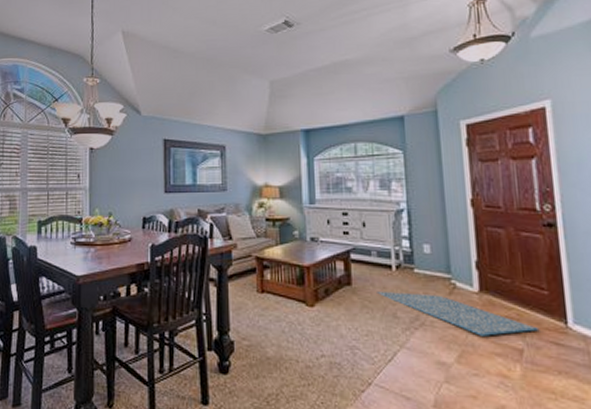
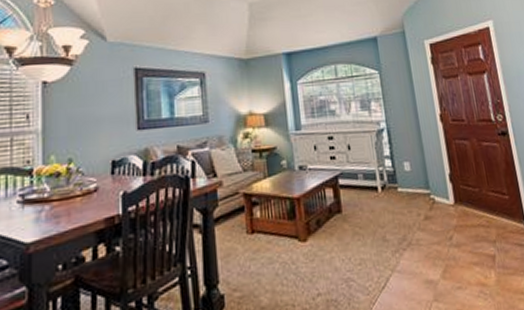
rug: present [377,292,540,336] -> none [366,211,506,248]

